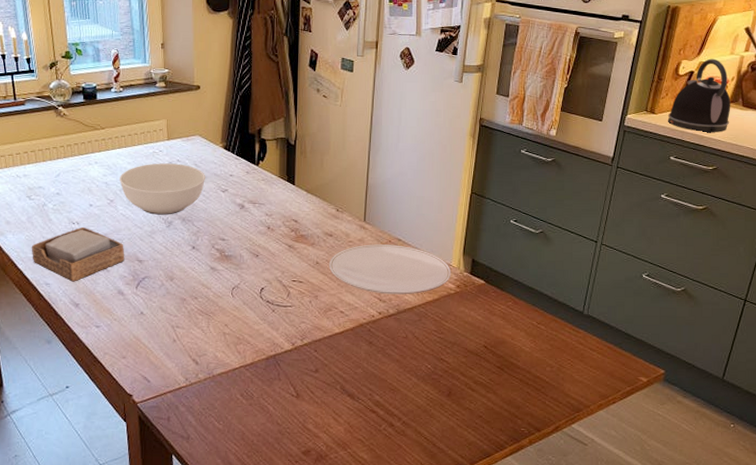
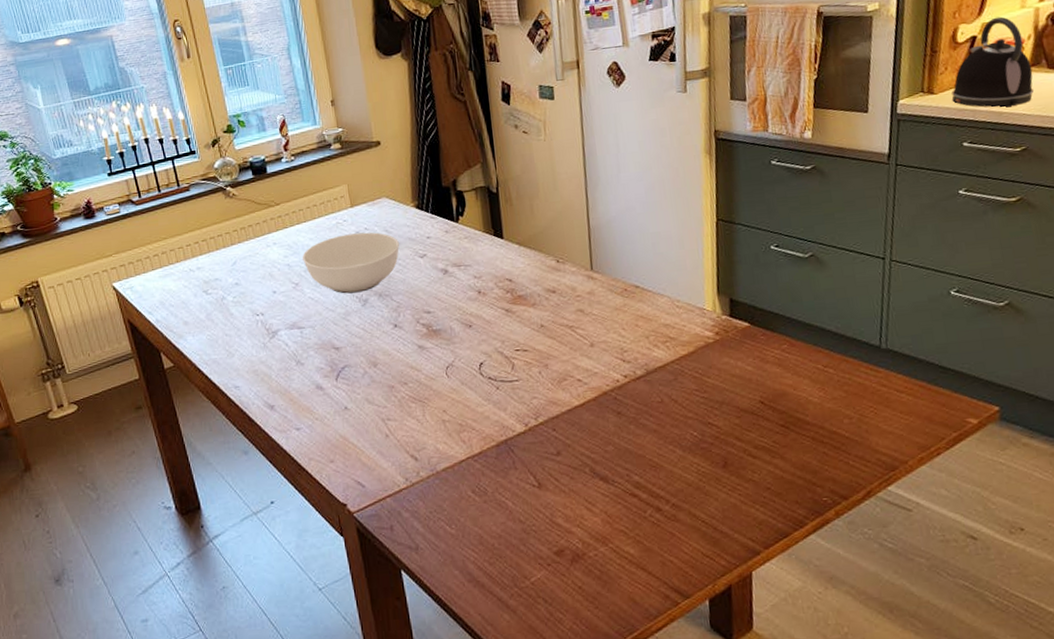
napkin holder: present [31,227,125,282] -> none [214,318,320,381]
plate: present [328,244,452,295] -> none [555,293,707,354]

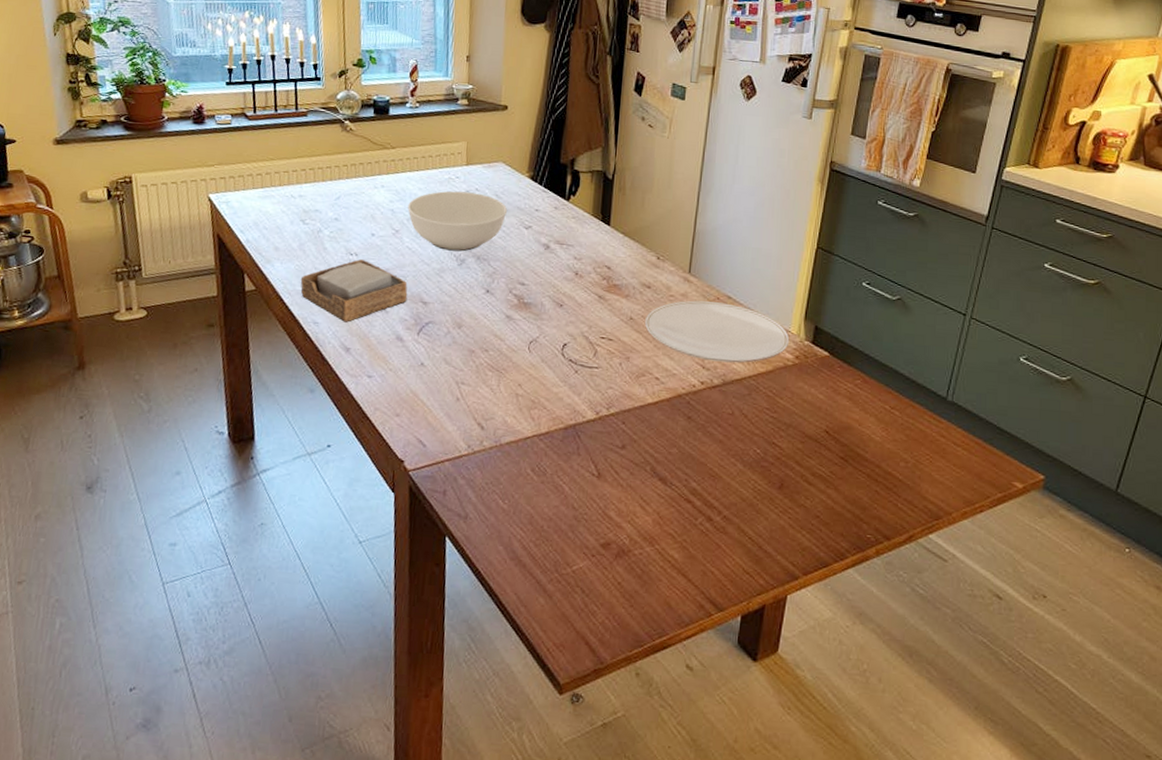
napkin holder: none [214,318,320,381] -> present [300,259,408,323]
plate: none [555,293,707,354] -> present [644,300,790,363]
kettle: present [951,16,1034,108] -> none [1053,107,1130,194]

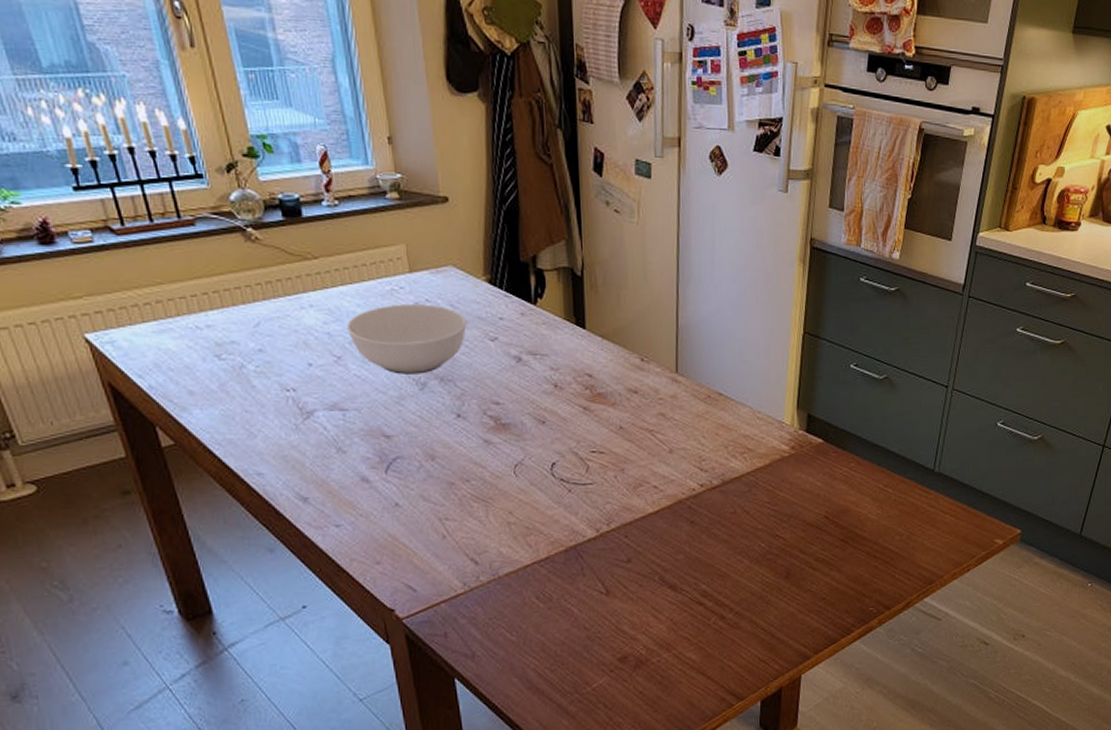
napkin holder: present [300,259,408,323] -> none [229,395,366,469]
plate: present [644,300,790,363] -> none [635,400,784,462]

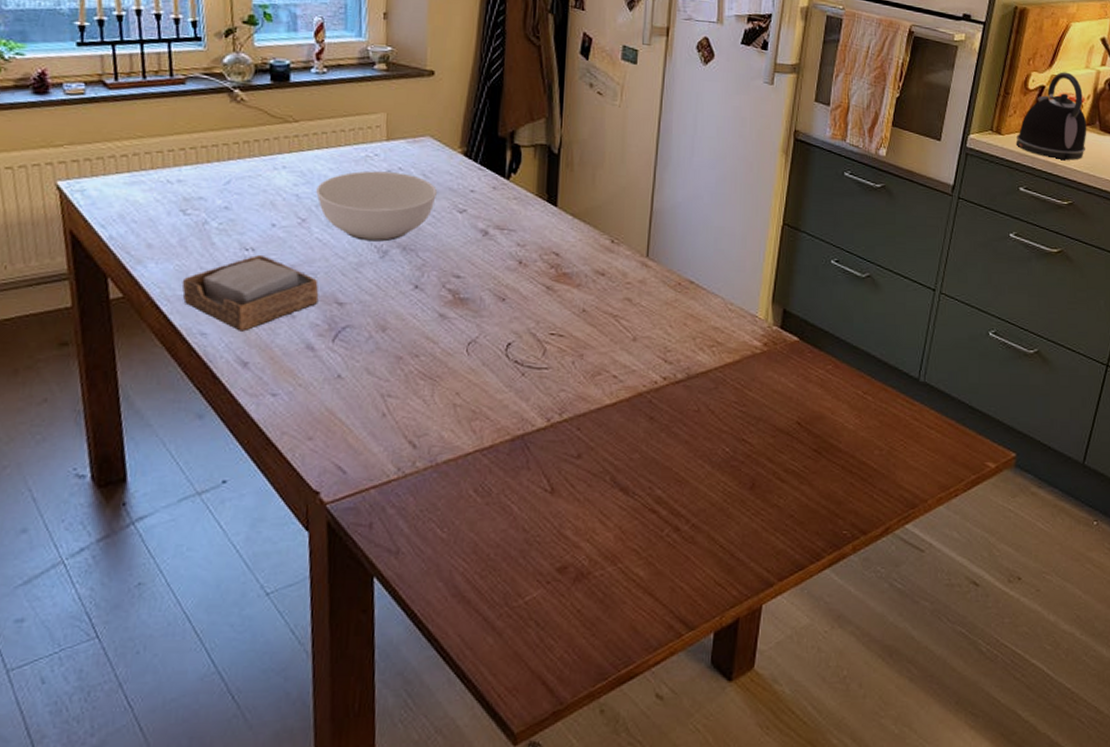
napkin holder: none [229,395,366,469] -> present [181,255,319,332]
kettle: none [1023,163,1091,253] -> present [1016,71,1087,160]

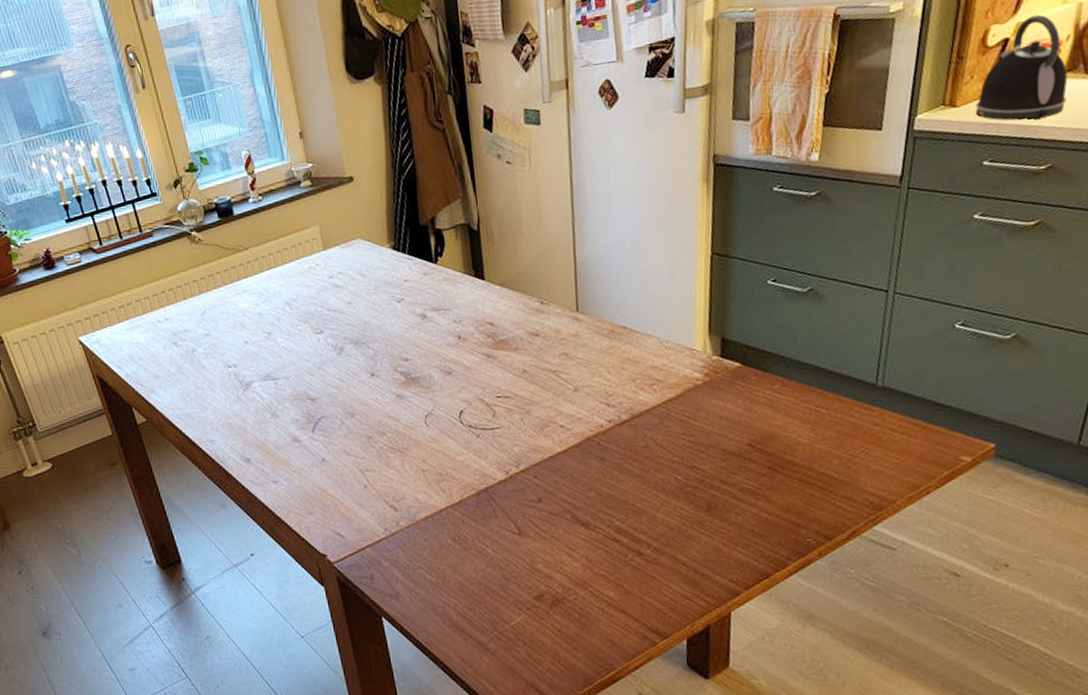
napkin holder: present [181,255,319,332] -> none [186,369,295,435]
bowl: present [316,171,437,242] -> none [274,276,375,343]

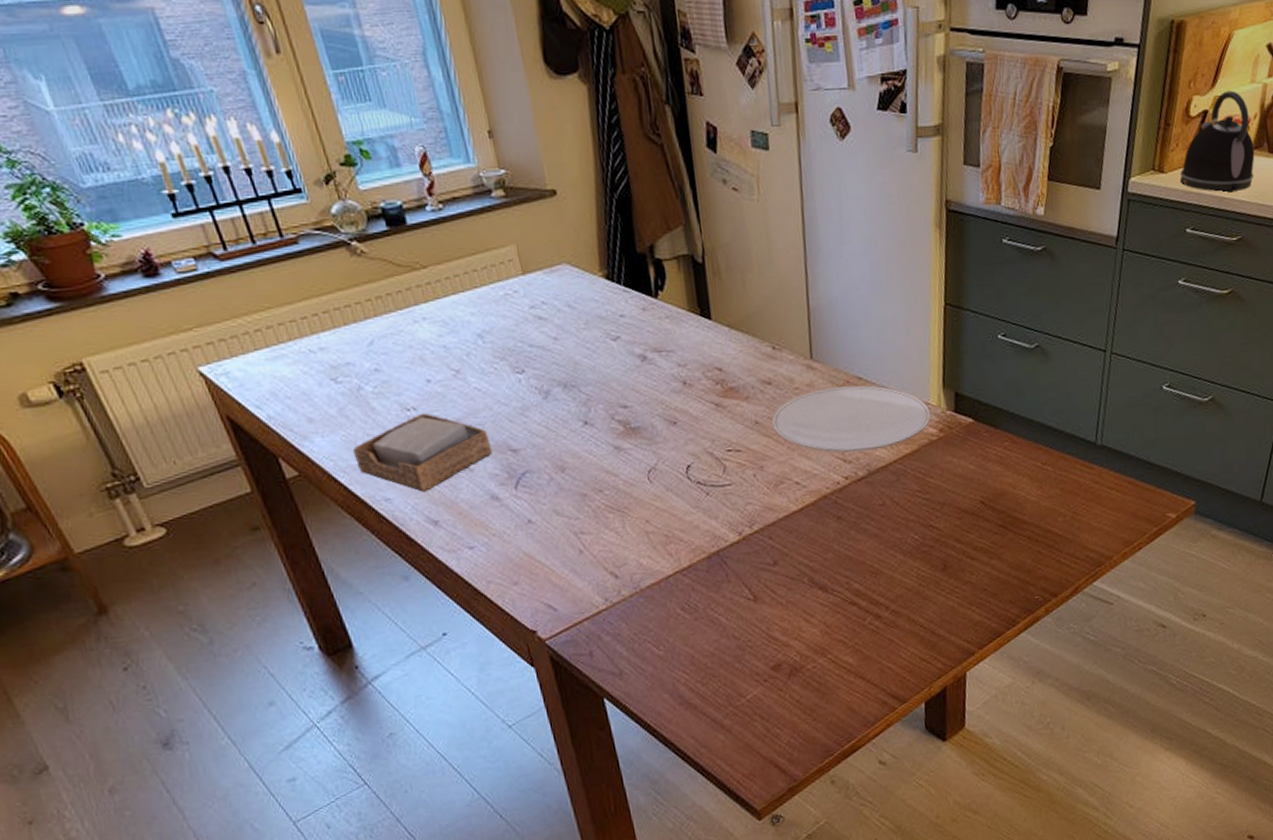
napkin holder: none [186,369,295,435] -> present [352,413,492,492]
plate: none [538,334,696,398] -> present [771,385,931,453]

